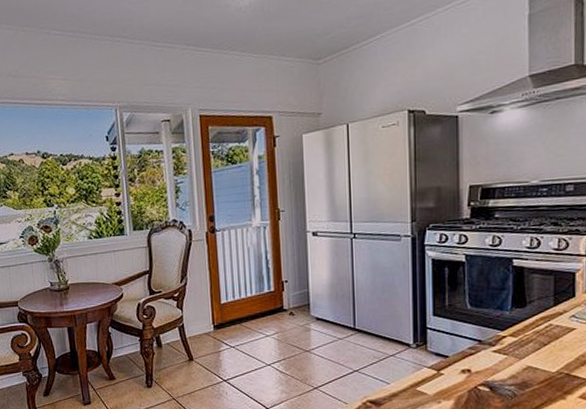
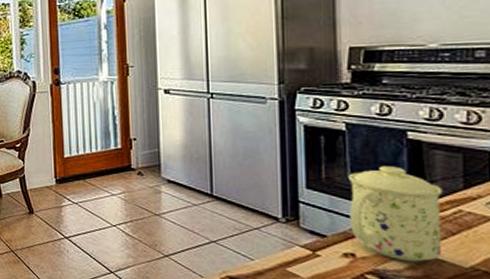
mug: none [467,290,539,372] -> present [349,166,443,262]

